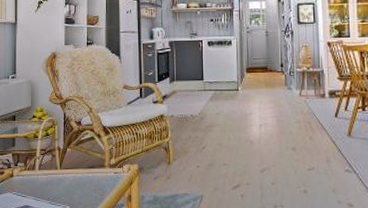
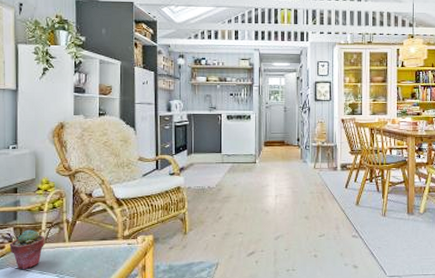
potted succulent: none [8,156,40,196] -> present [9,229,45,270]

